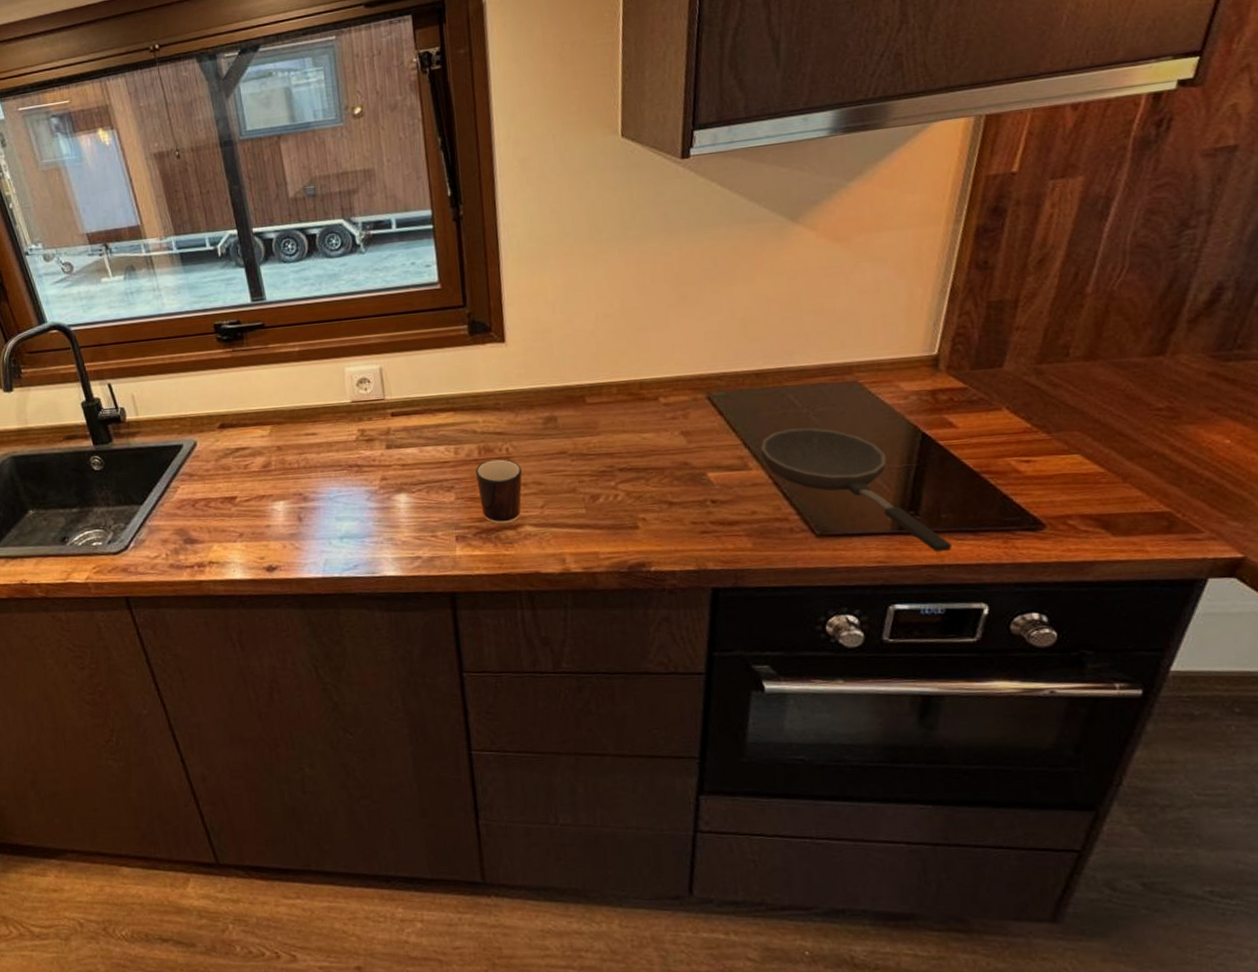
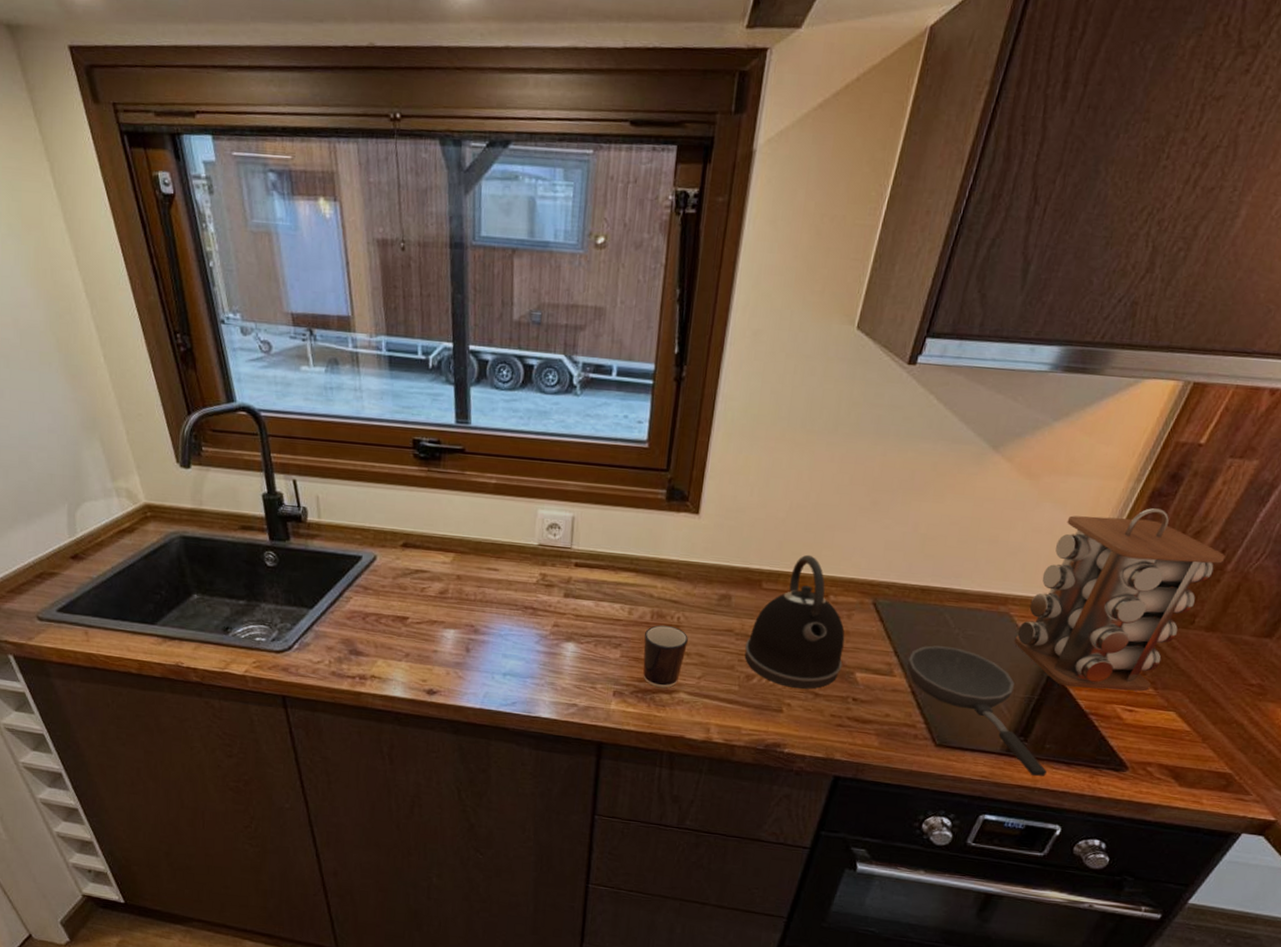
kettle: none [582,361,691,501] -> present [744,554,845,689]
spice rack: none [872,244,1081,448] -> present [1015,507,1226,692]

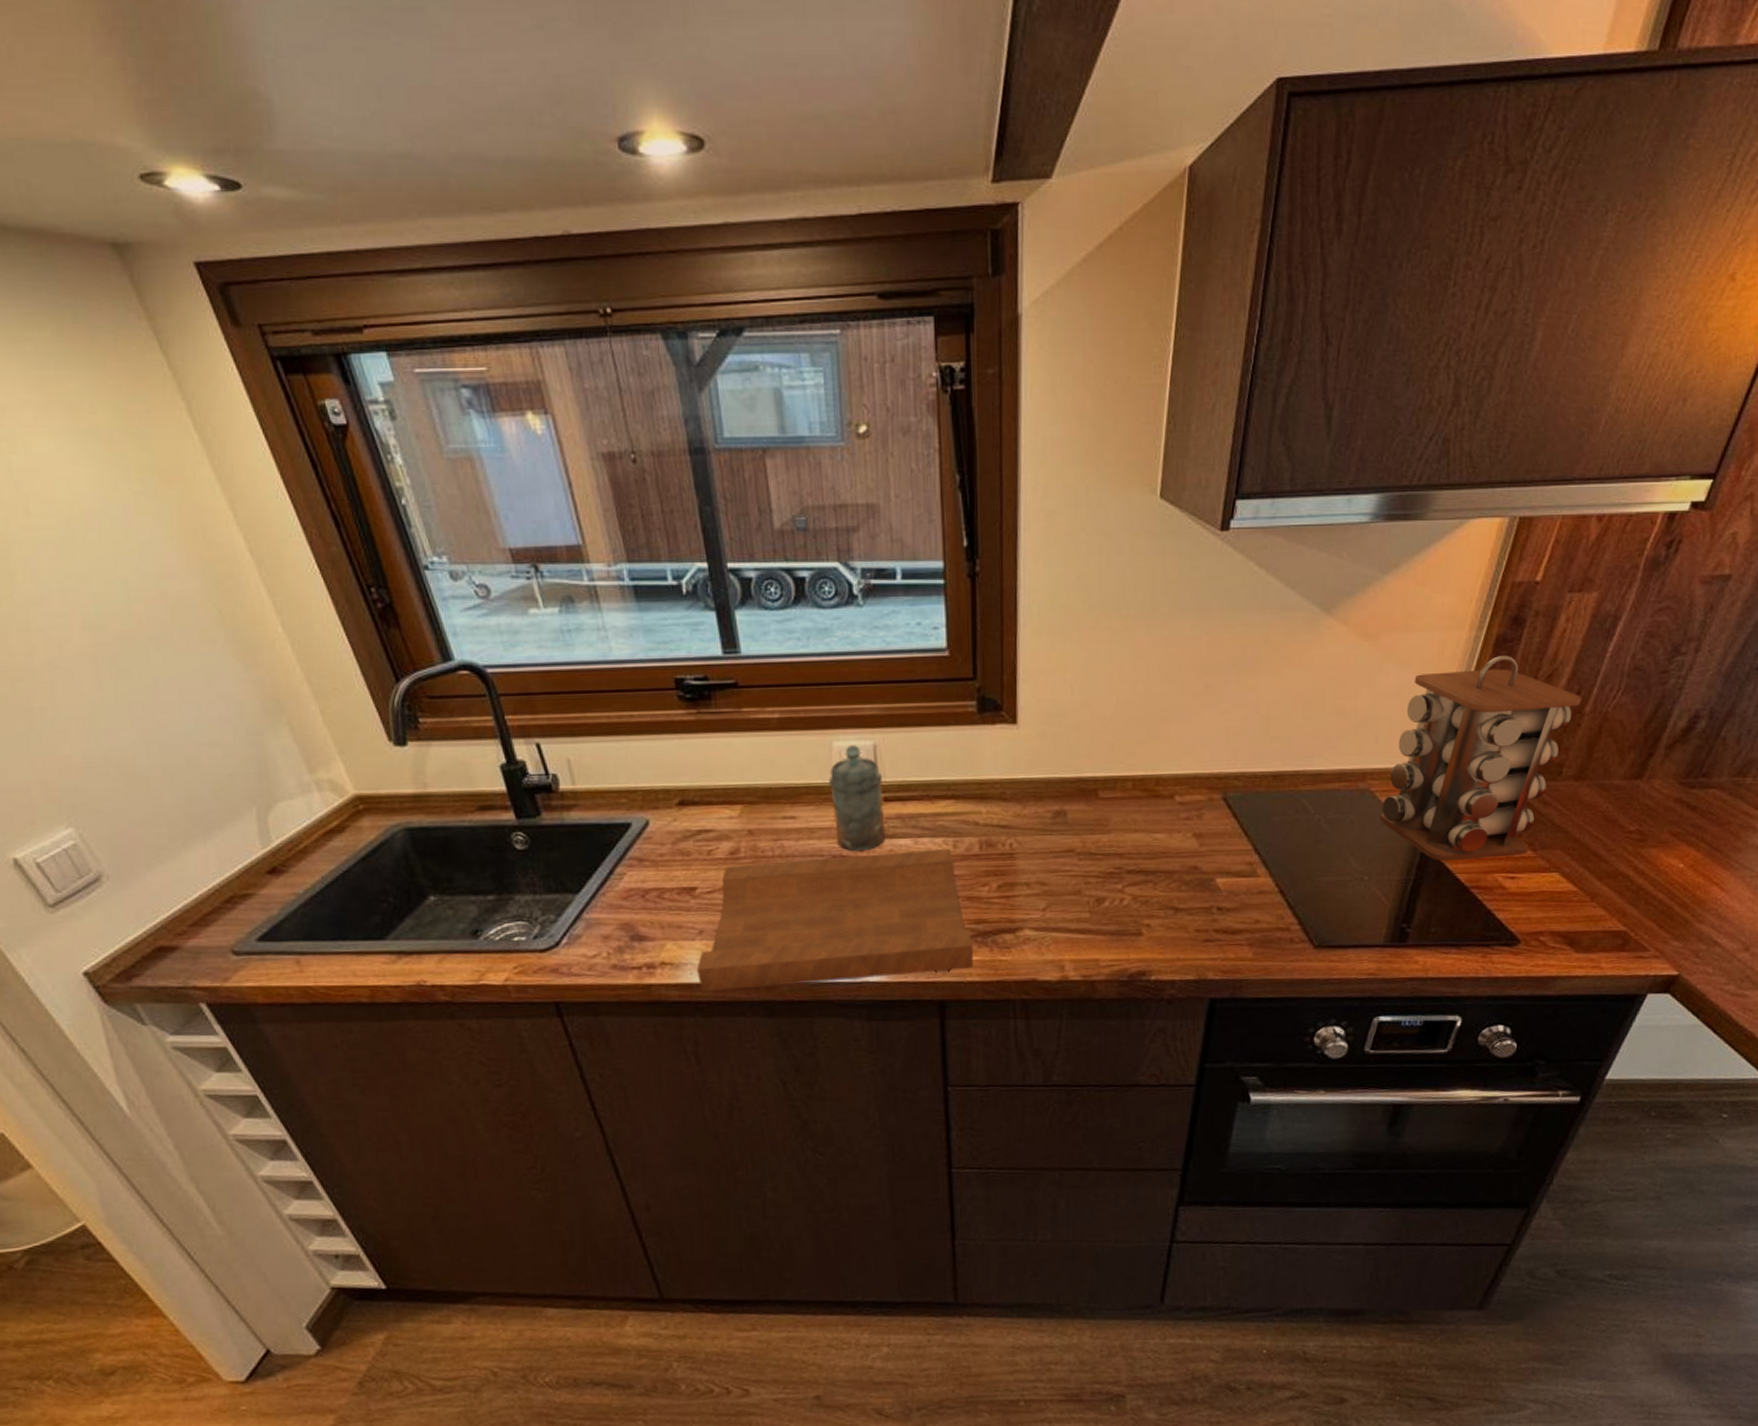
cutting board: none [399,603,634,720] -> present [697,848,973,993]
canister: none [529,514,577,606] -> present [828,745,886,851]
mug: present [643,625,688,688] -> none [975,854,1025,928]
kettle: present [744,554,845,689] -> none [1089,753,1200,906]
frying pan: present [907,645,1048,777] -> none [1270,835,1437,966]

